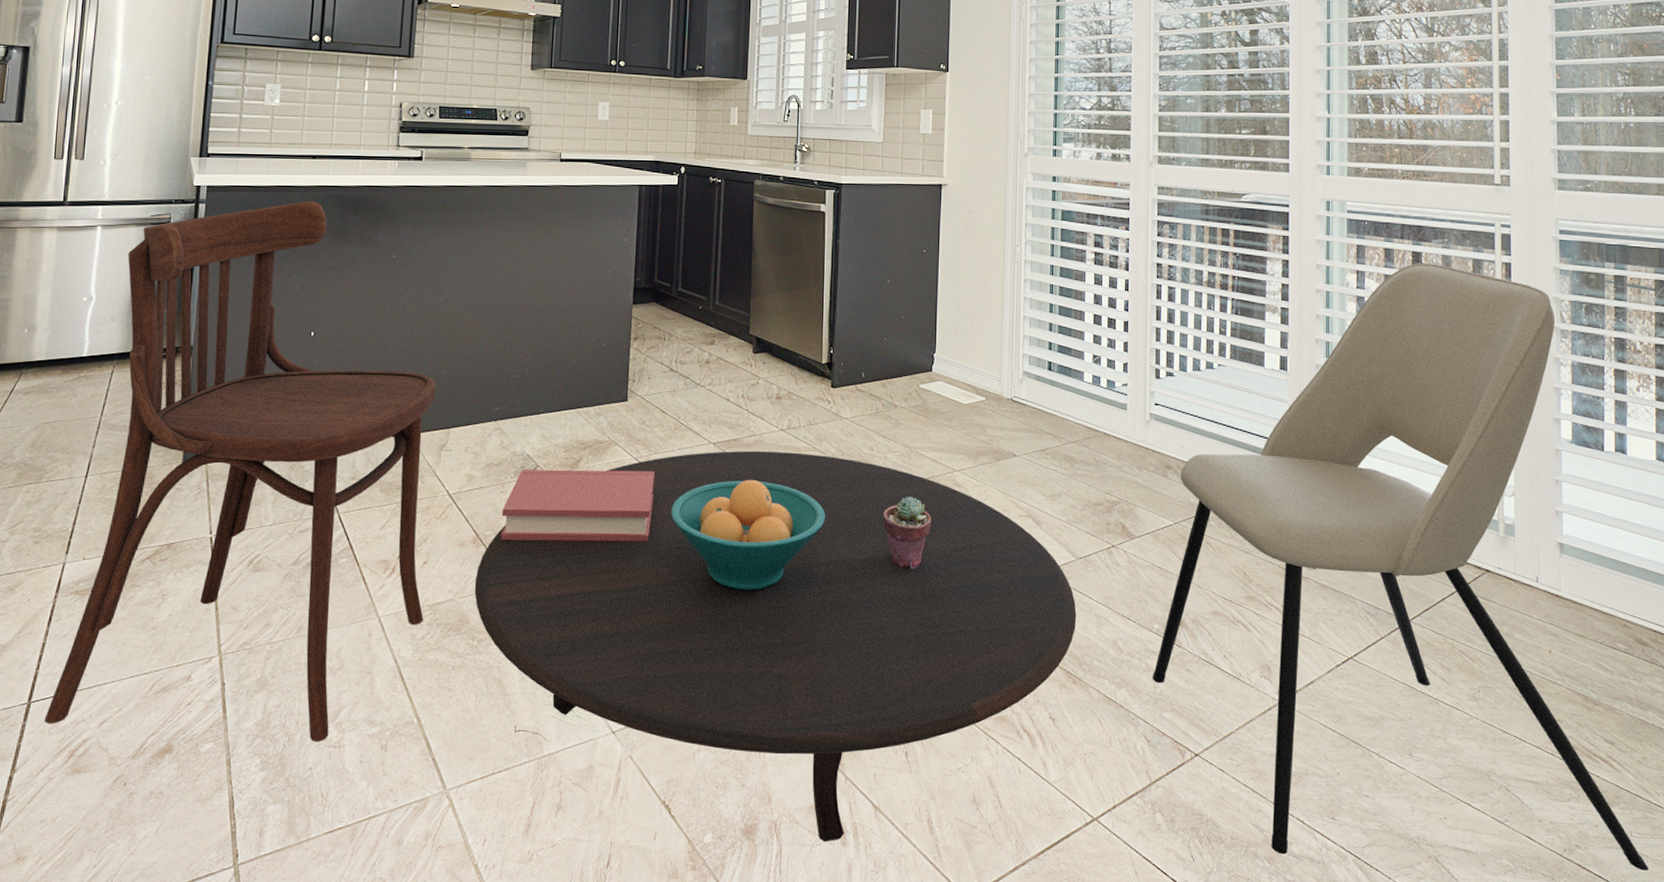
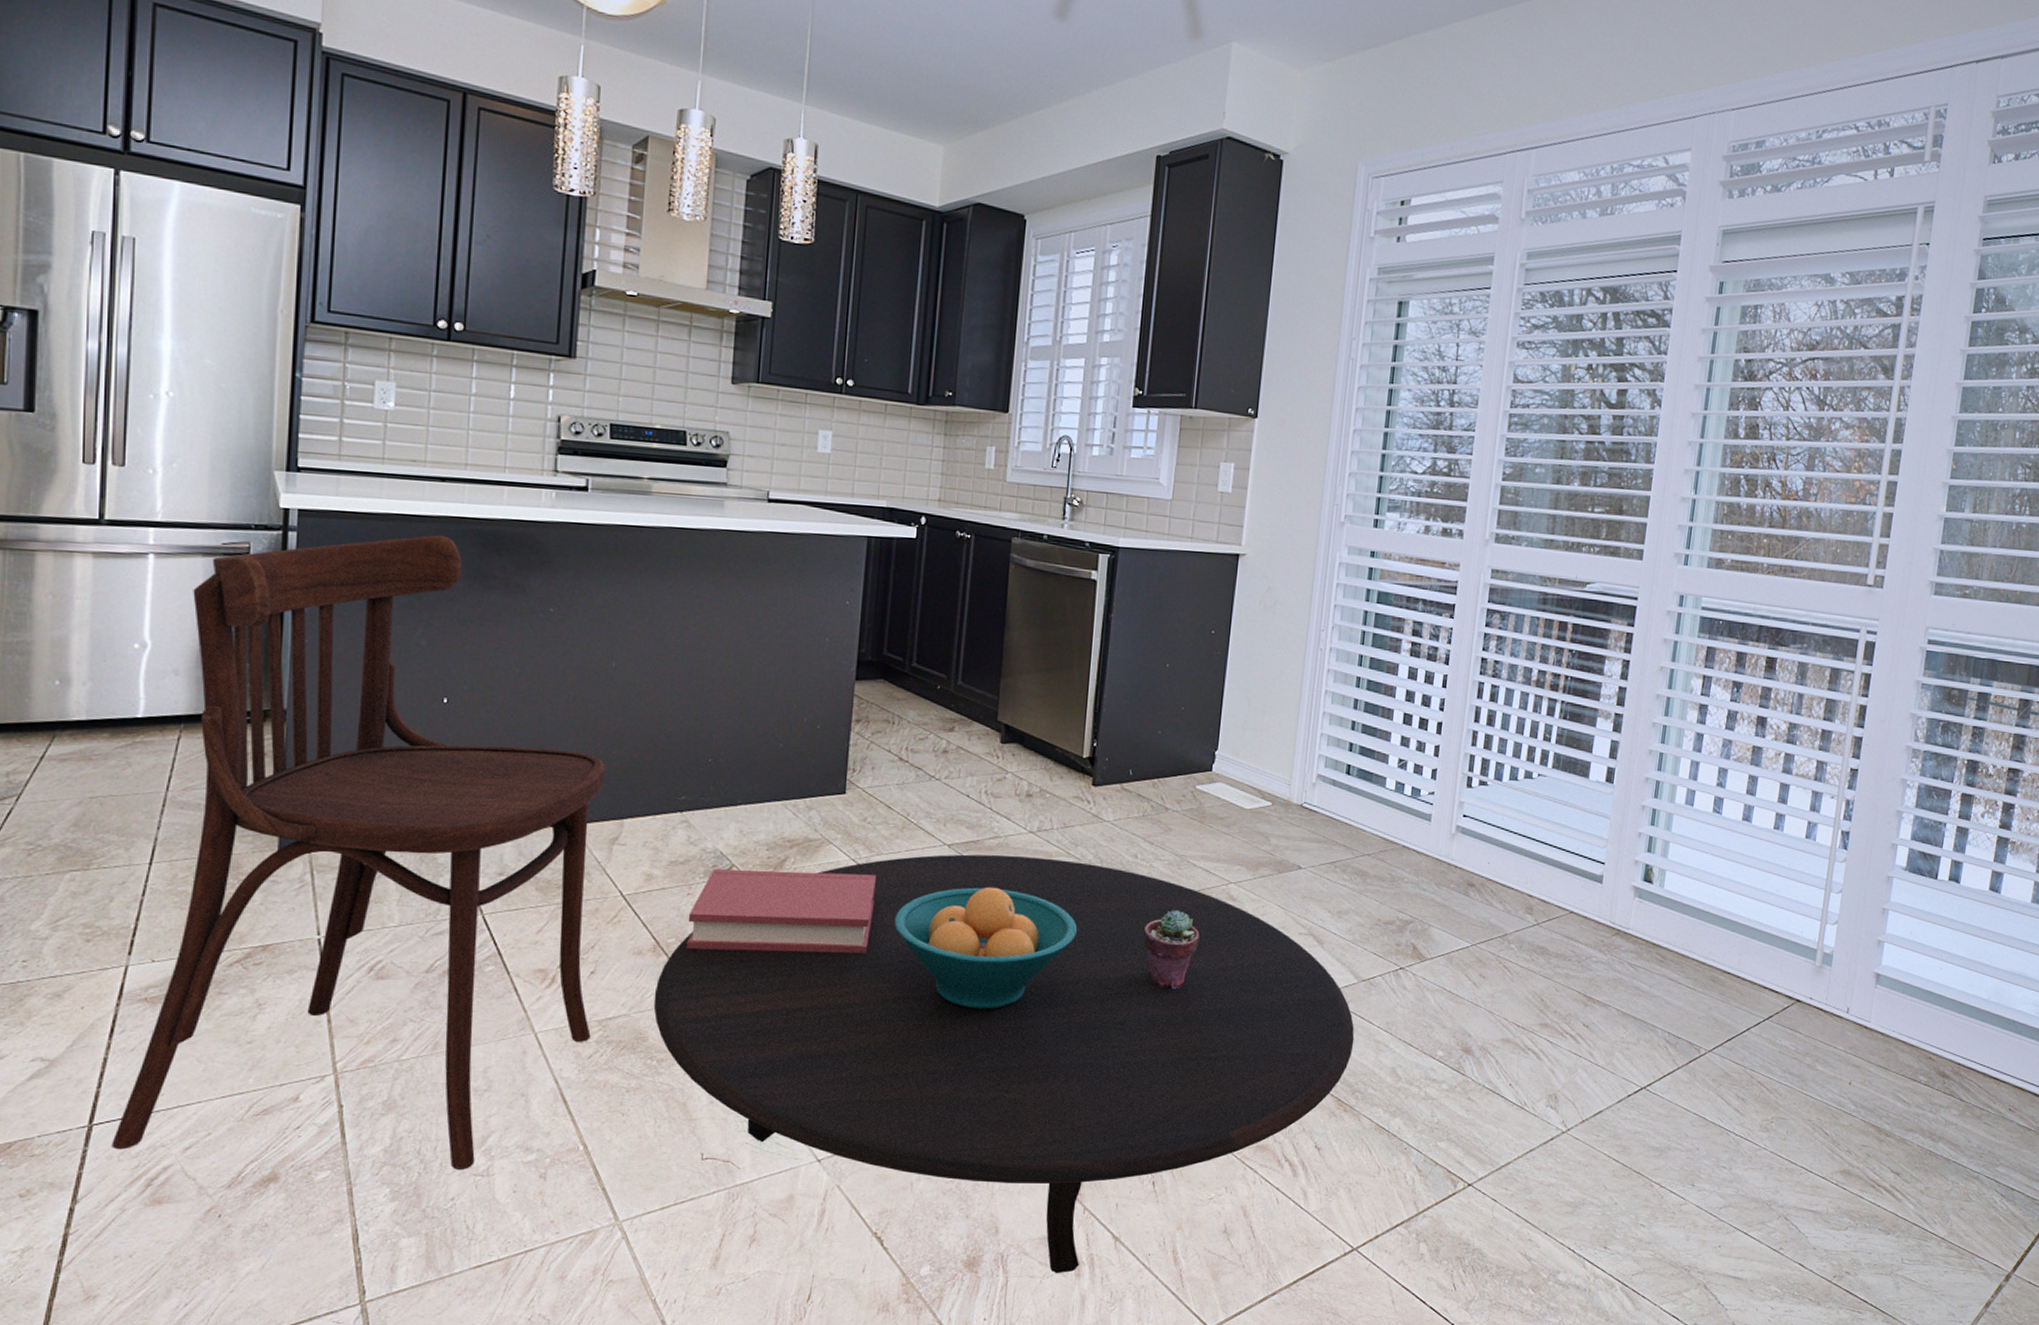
dining chair: present [1152,262,1648,870] -> none [1430,669,1914,1295]

